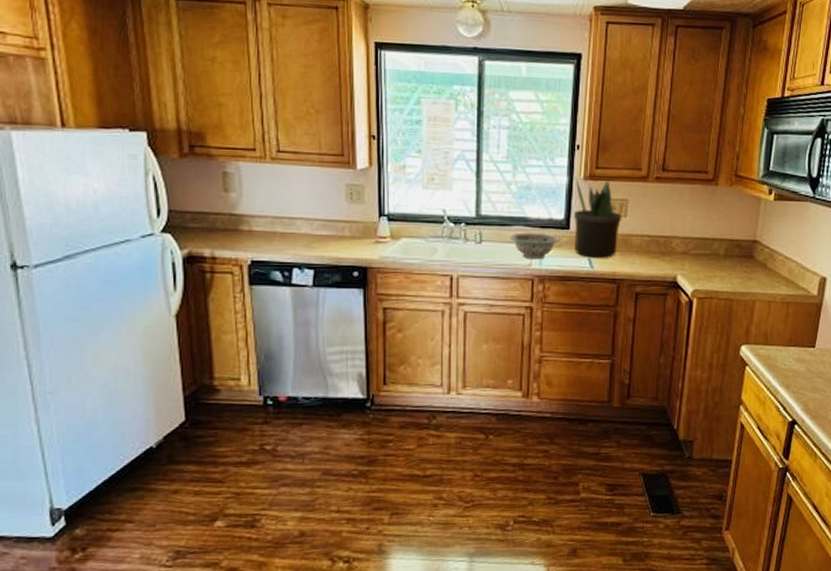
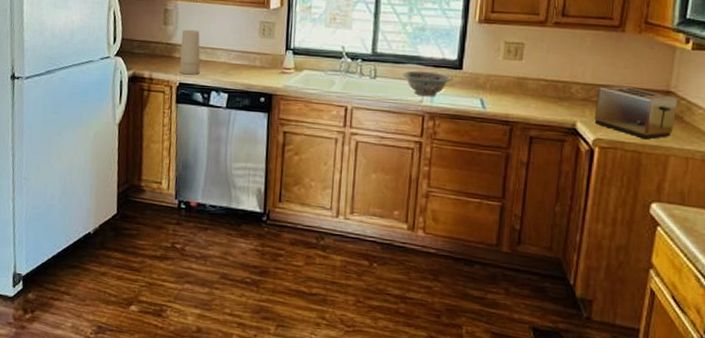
canister: none [248,196,276,251] -> present [179,29,201,75]
planter: present [573,177,622,258] -> none [465,20,517,99]
toaster: none [692,237,762,287] -> present [594,85,678,140]

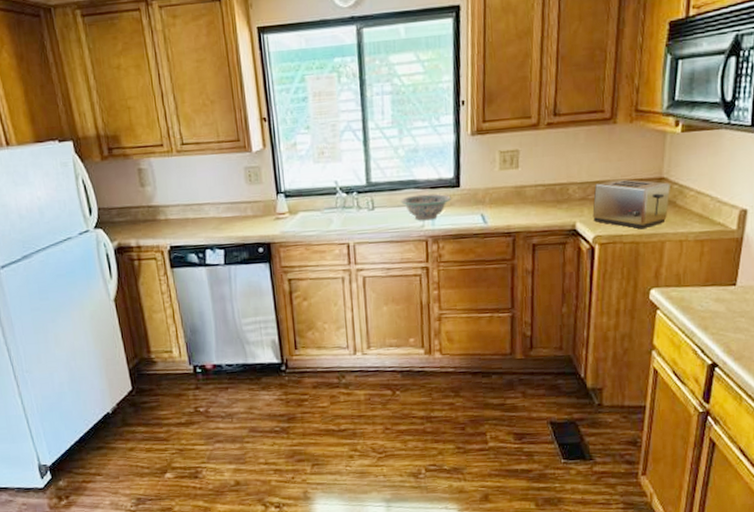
canister: present [179,29,201,75] -> none [161,187,190,237]

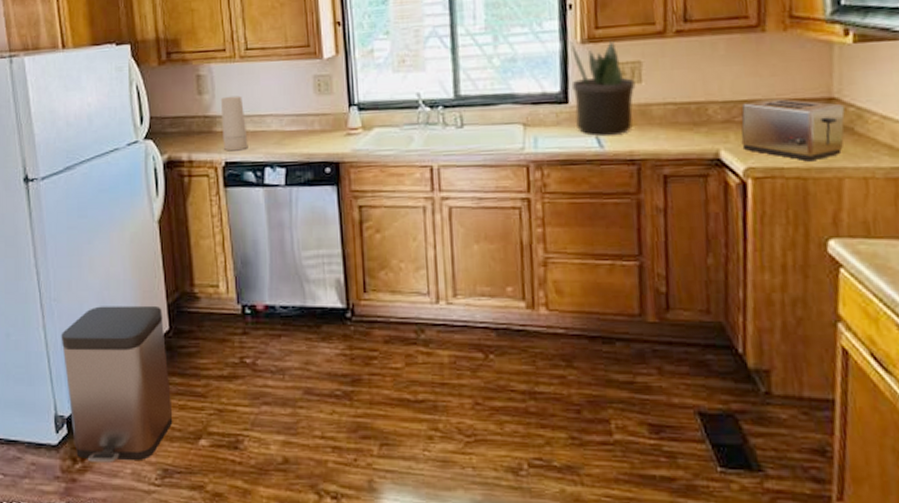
pedal bin: none [36,370,142,500] -> present [61,305,173,464]
canister: none [161,187,190,237] -> present [220,96,248,151]
decorative bowl: present [400,193,451,221] -> none [494,110,558,142]
planter: none [462,133,514,213] -> present [570,41,636,135]

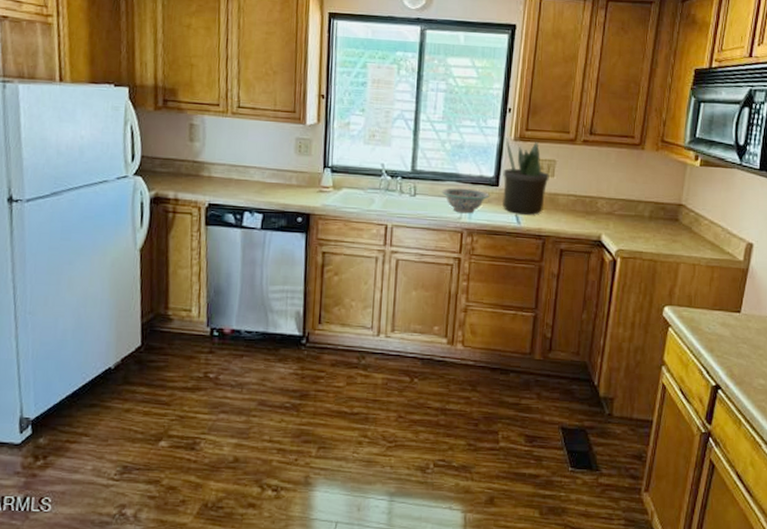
pedal bin: present [61,305,173,464] -> none [33,321,137,461]
canister: present [220,96,248,151] -> none [208,146,232,195]
decorative bowl: none [494,110,558,142] -> present [441,188,489,214]
toaster: present [741,98,845,162] -> none [617,199,687,249]

